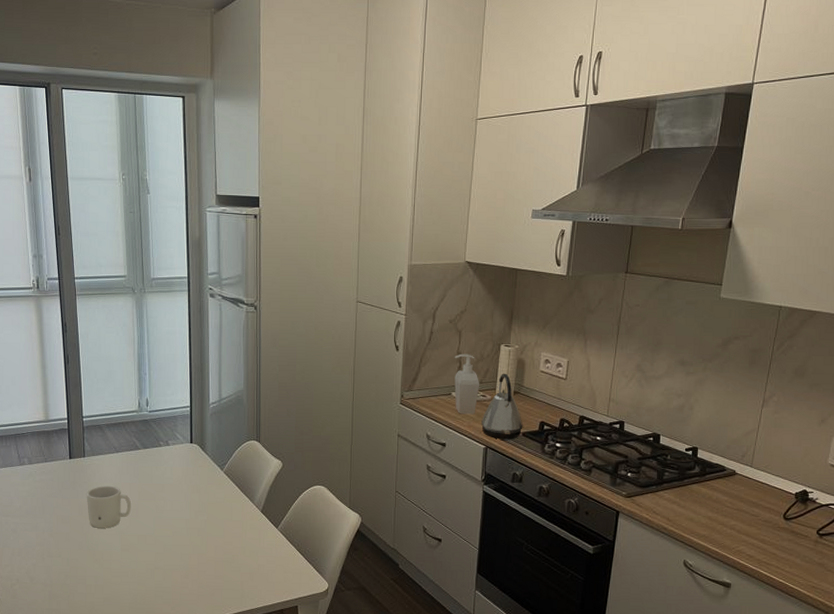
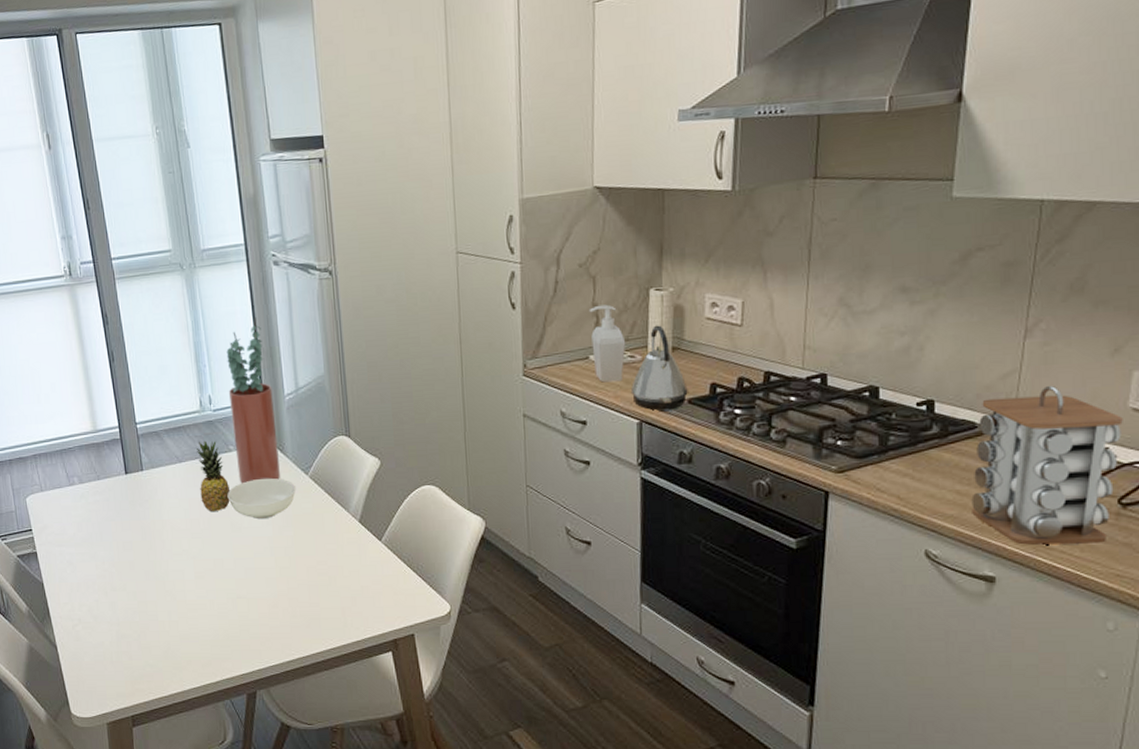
mug: present [86,485,132,528] -> none [148,502,203,554]
fruit: none [131,436,158,496] -> present [195,440,231,512]
bowl: none [154,470,212,505] -> present [227,477,296,520]
vase: none [163,338,201,474] -> present [226,317,281,484]
spice rack: none [718,444,824,562] -> present [971,386,1123,545]

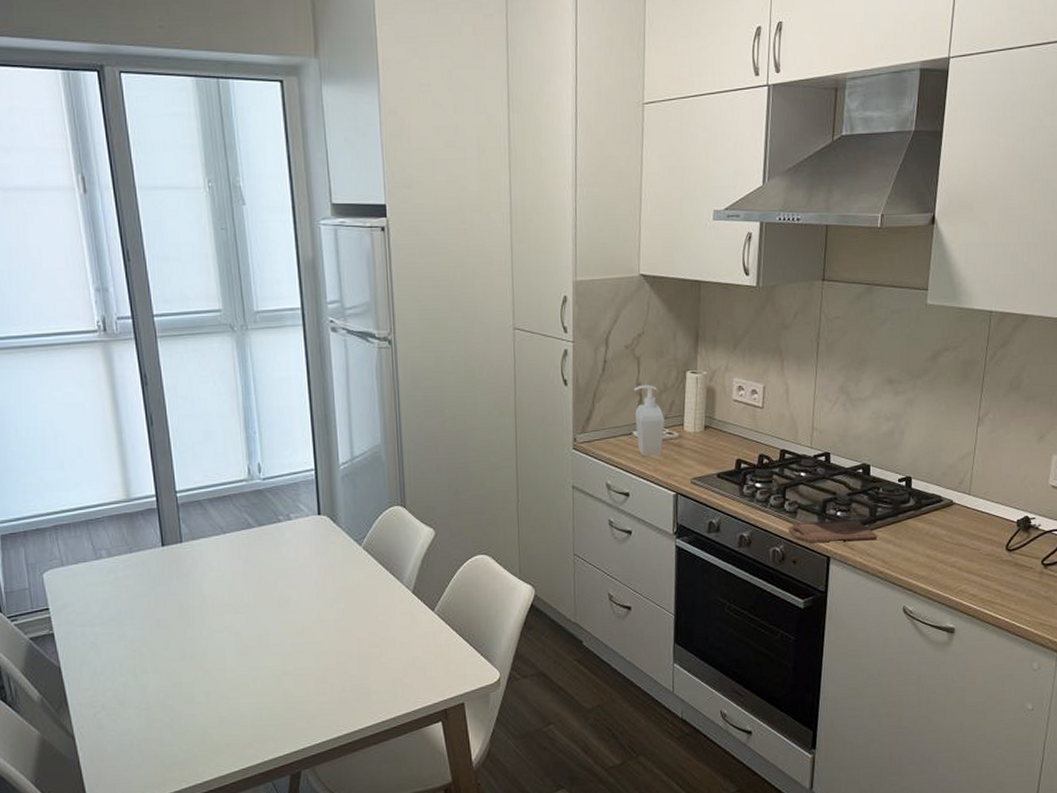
fruit: present [195,440,231,512] -> none [242,510,279,586]
vase: present [226,317,281,484] -> none [278,384,333,556]
bowl: present [227,477,296,520] -> none [275,549,348,592]
kettle: present [630,325,688,411] -> none [668,405,717,484]
cutting board: none [775,449,889,477] -> present [788,519,877,544]
spice rack: present [971,386,1123,545] -> none [938,466,1045,600]

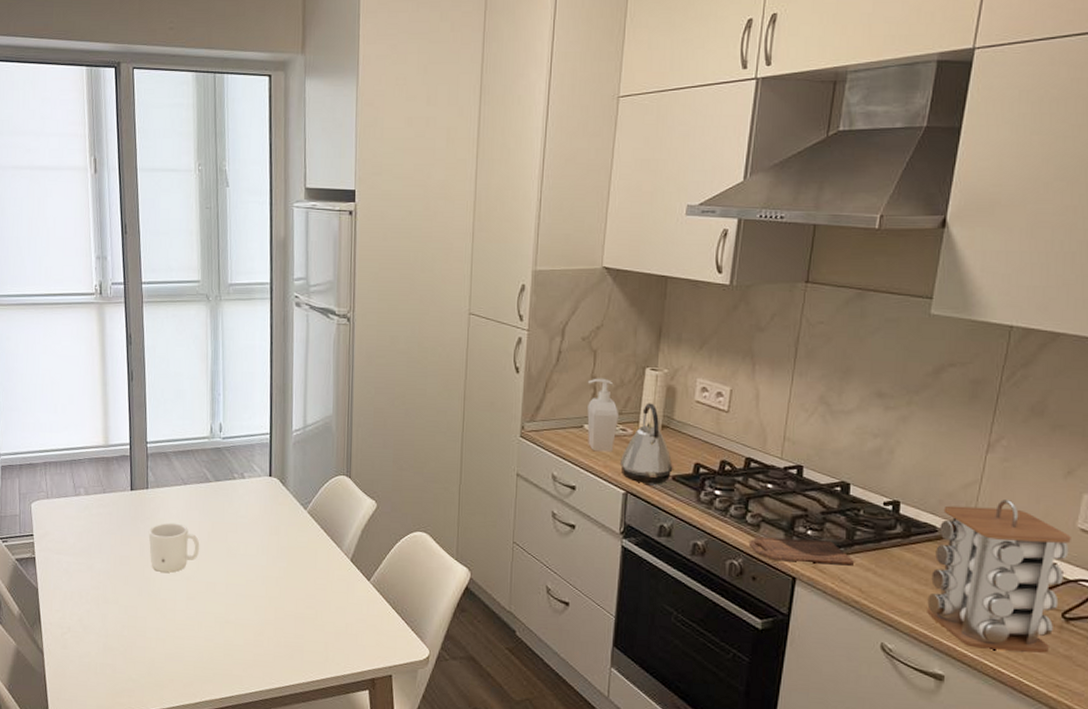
mug: none [187,576,248,631] -> present [148,522,200,573]
kettle: none [668,405,717,484] -> present [619,403,673,484]
spice rack: none [938,466,1045,600] -> present [927,500,1071,653]

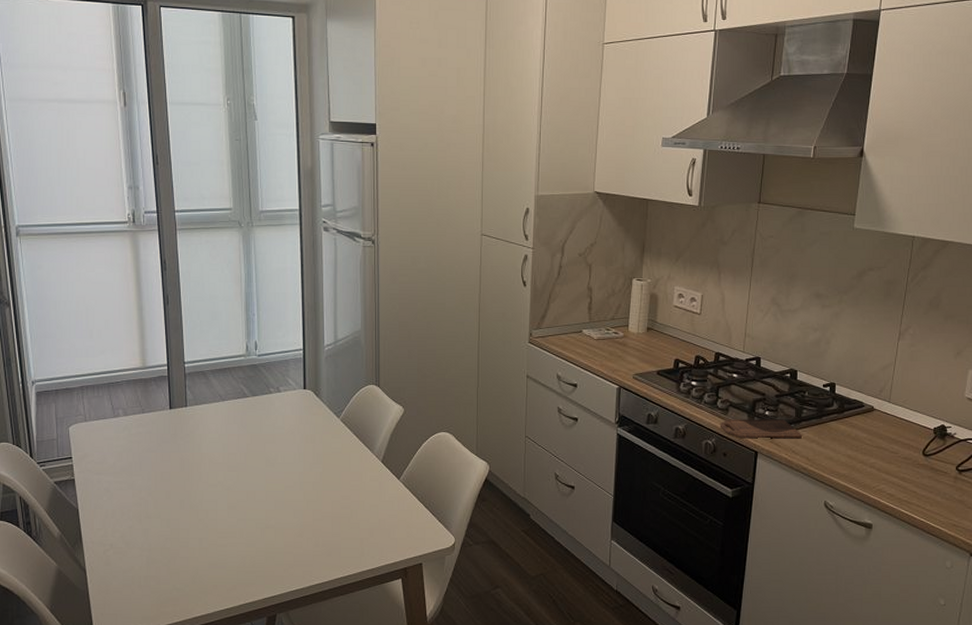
mug: present [148,522,200,573] -> none [188,437,239,485]
soap bottle: present [587,378,620,452] -> none [584,288,612,353]
kettle: present [619,403,673,484] -> none [613,309,657,379]
spice rack: present [927,500,1071,653] -> none [858,378,961,500]

